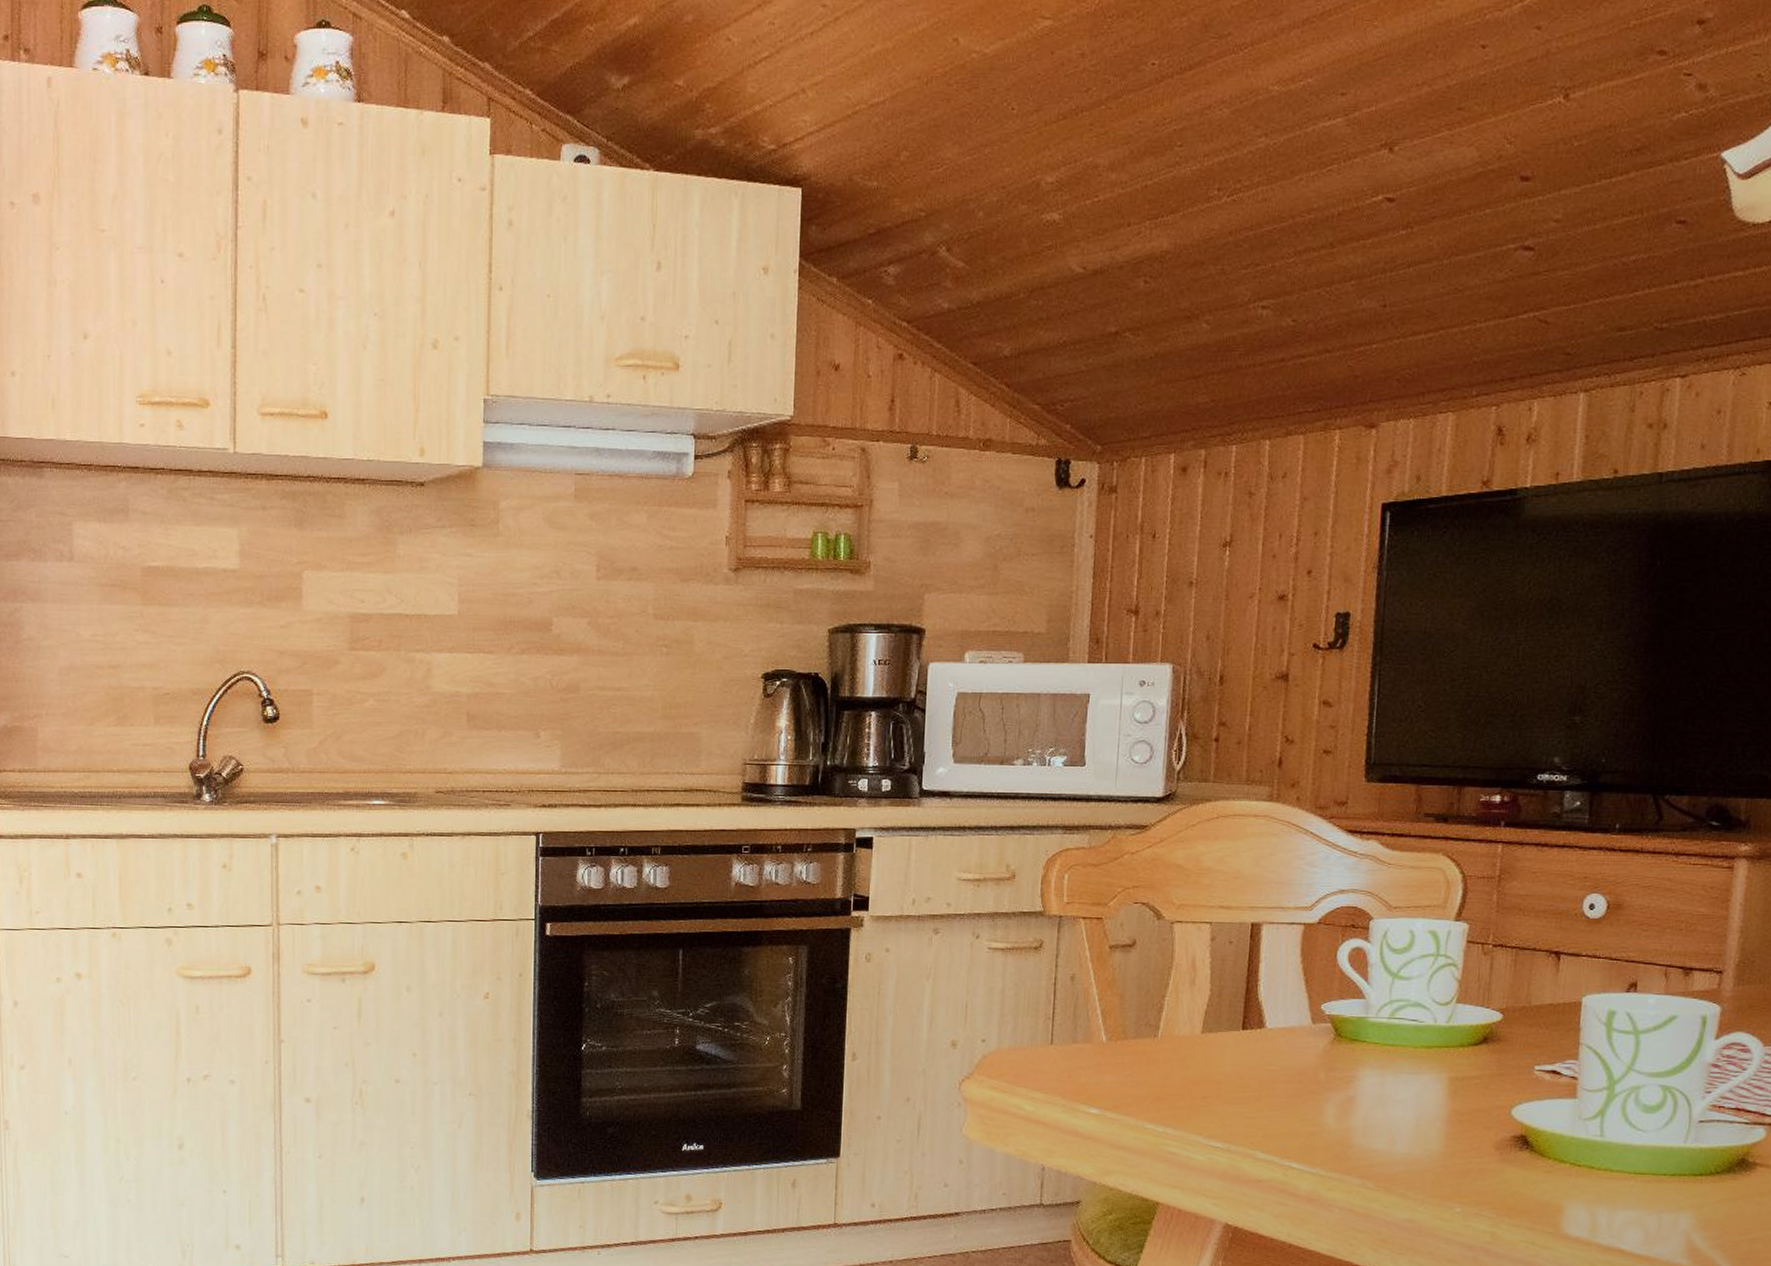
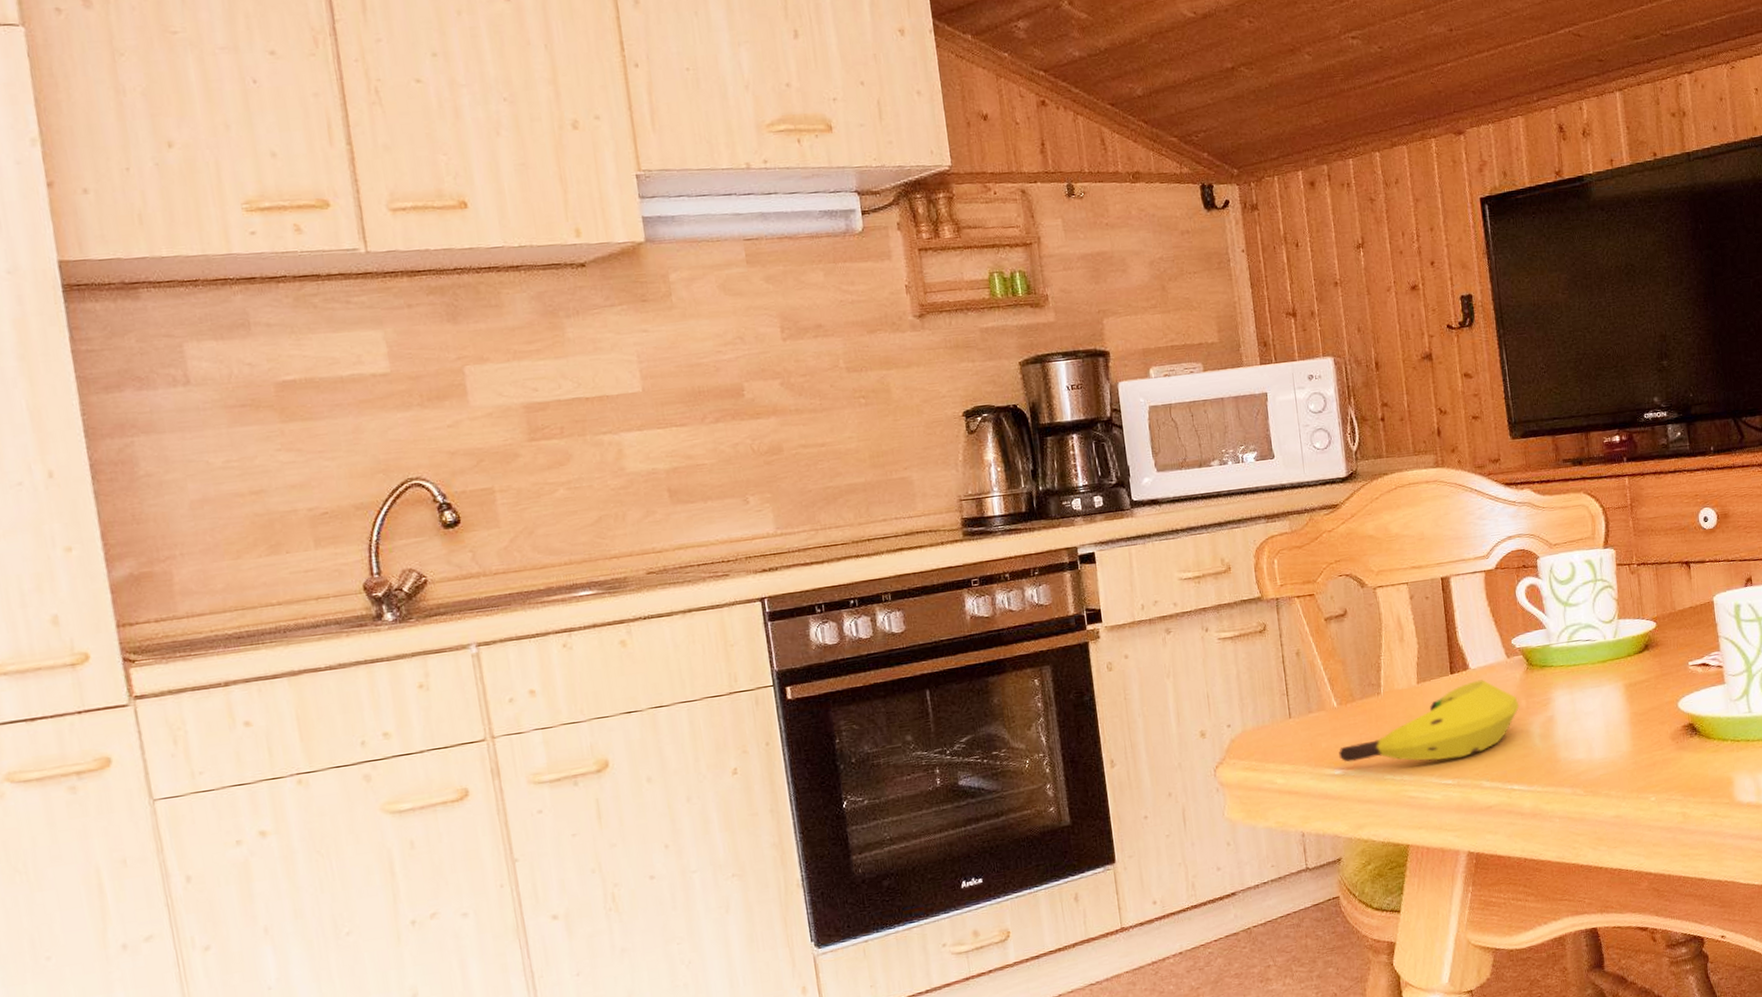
banana: none [1098,1041,1317,1121] -> present [1339,679,1520,763]

